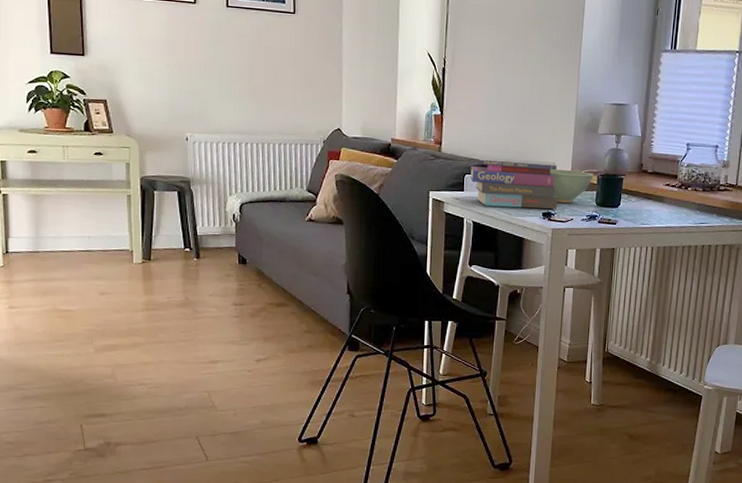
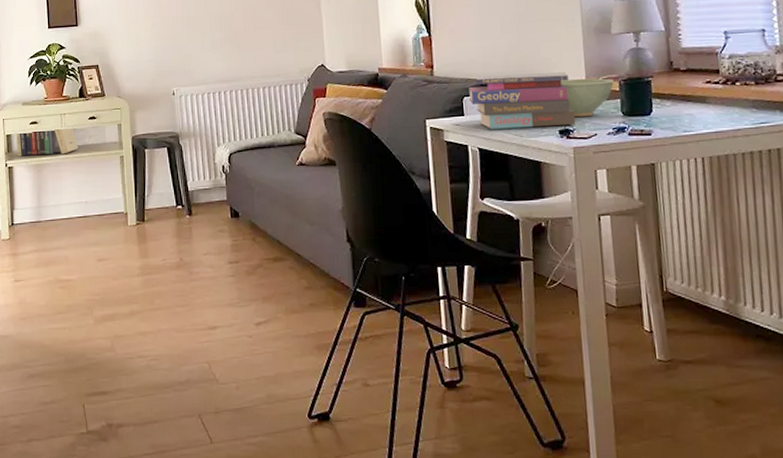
books: none [11,158,83,187] -> present [15,126,79,156]

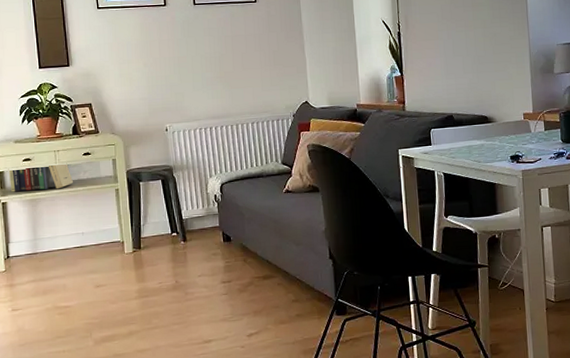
books: present [469,71,576,129] -> none [435,106,525,157]
bowl: present [560,78,614,118] -> none [512,111,555,145]

